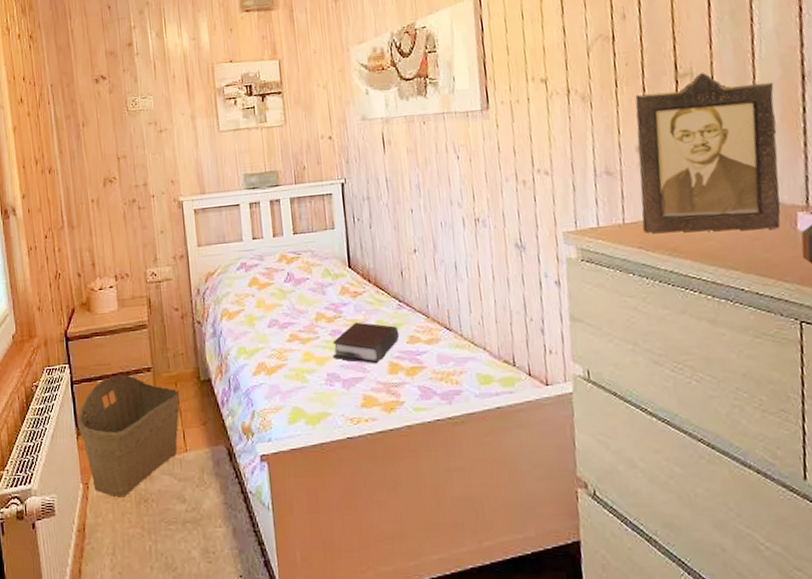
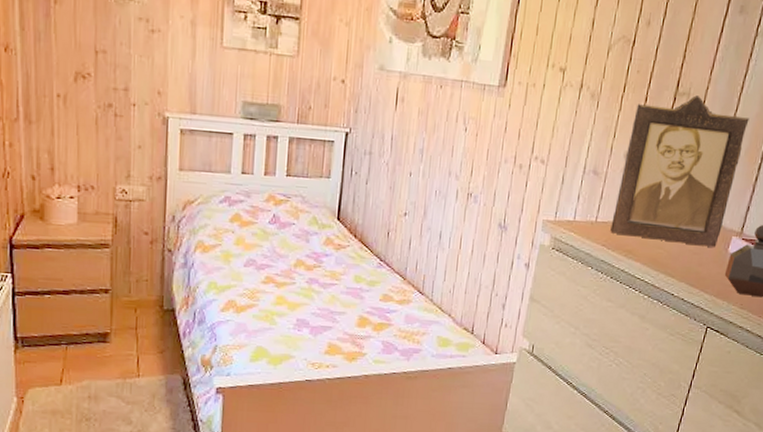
wicker basket: present [77,374,179,498] -> none [16,292,137,414]
bible: present [332,322,400,365] -> none [305,273,375,316]

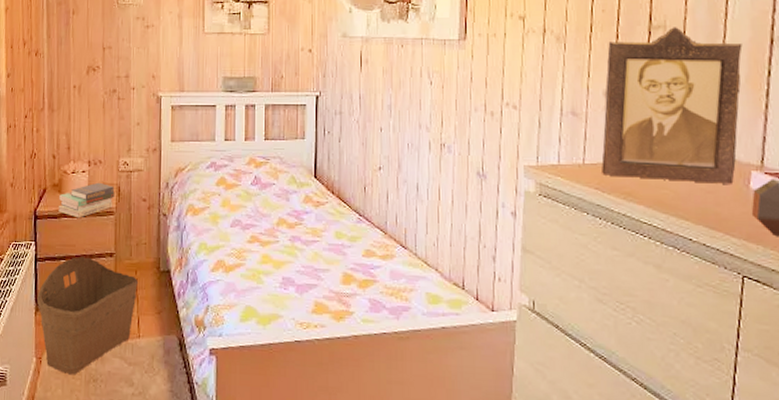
wicker basket: none [16,292,137,414] -> present [36,257,138,375]
books: none [41,210,111,250] -> present [59,182,115,218]

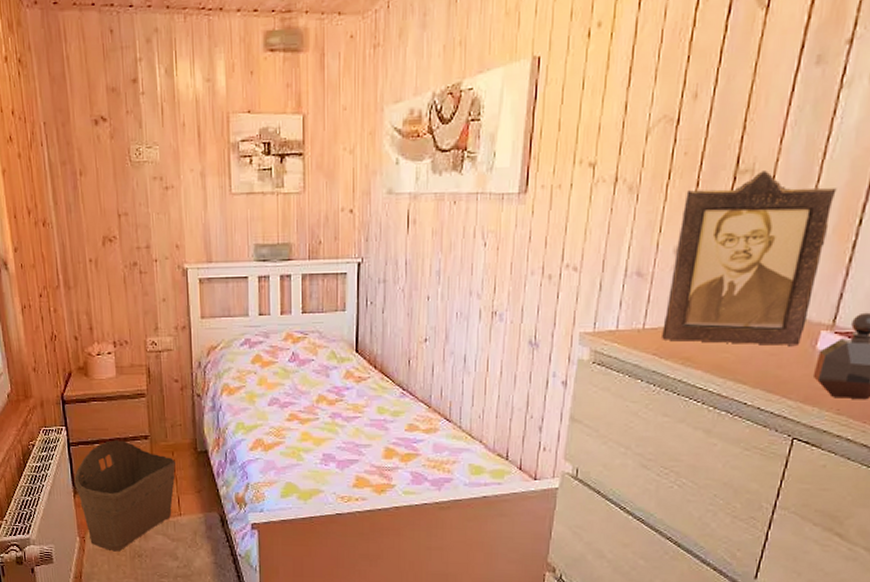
books: present [59,182,115,218] -> none [86,364,145,402]

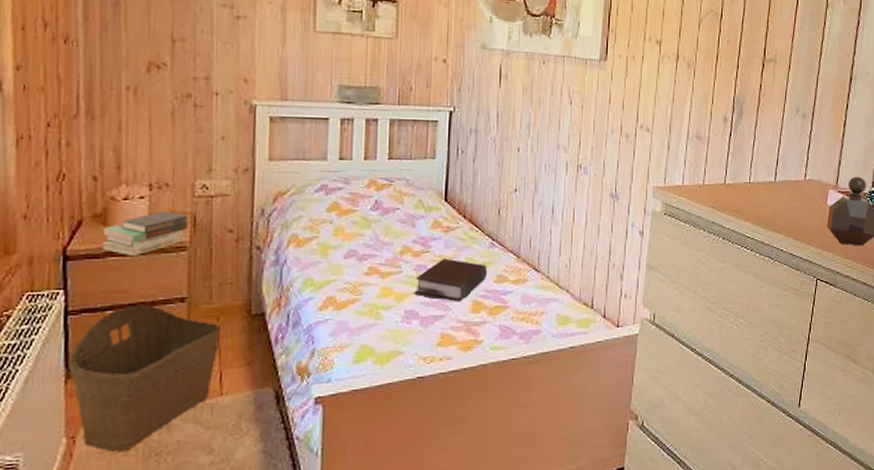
books: none [86,364,145,402] -> present [102,210,189,257]
bible: none [330,406,399,449] -> present [413,258,488,303]
photo frame: present [662,171,837,345] -> none [718,61,830,201]

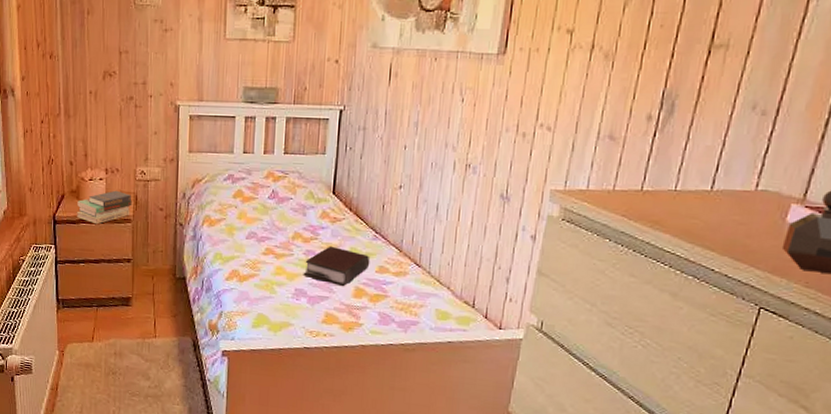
wicker basket: present [67,305,220,452] -> none [58,261,154,368]

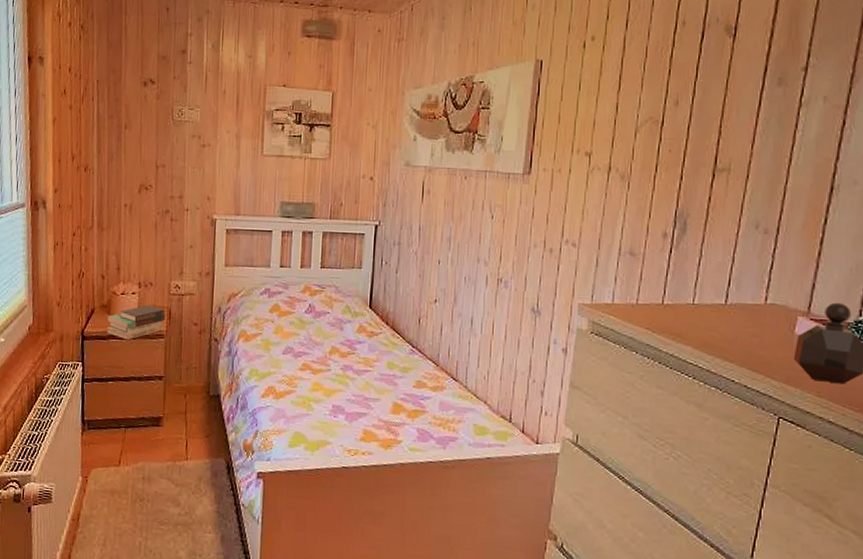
bible: present [303,245,370,287] -> none [340,360,408,403]

